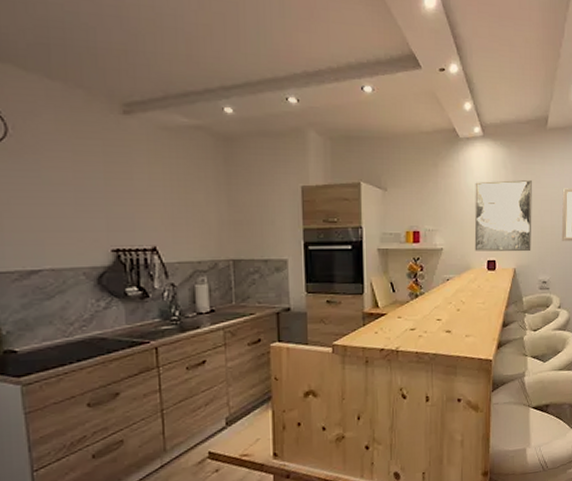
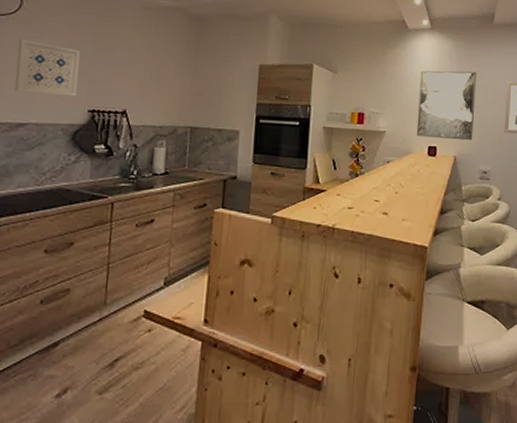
wall art: none [11,173,95,236] -> present [14,39,80,97]

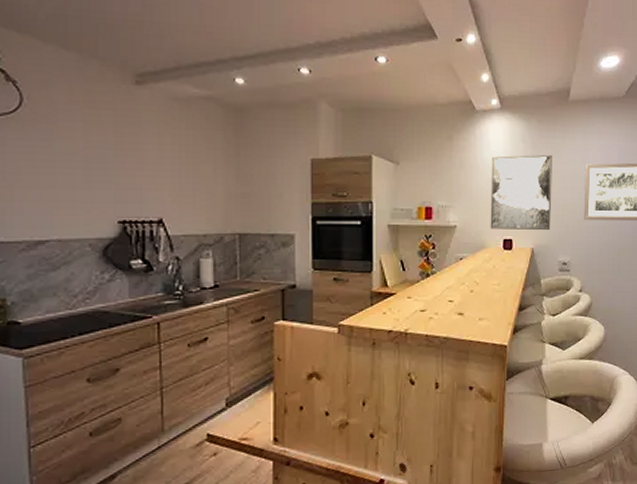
wall art: present [14,39,80,97] -> none [24,143,102,207]

